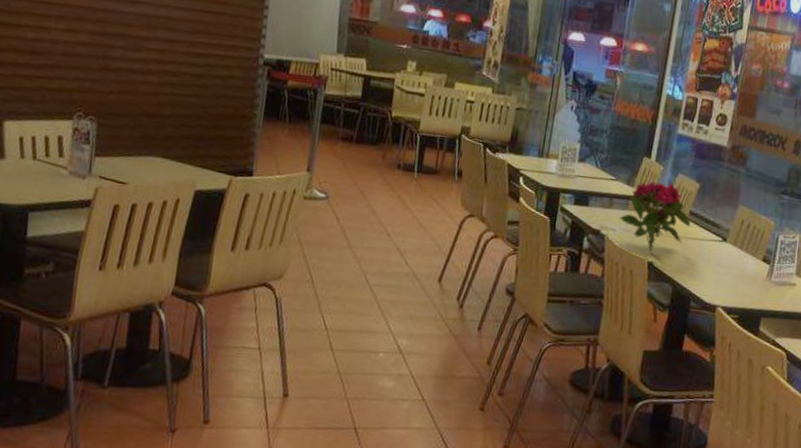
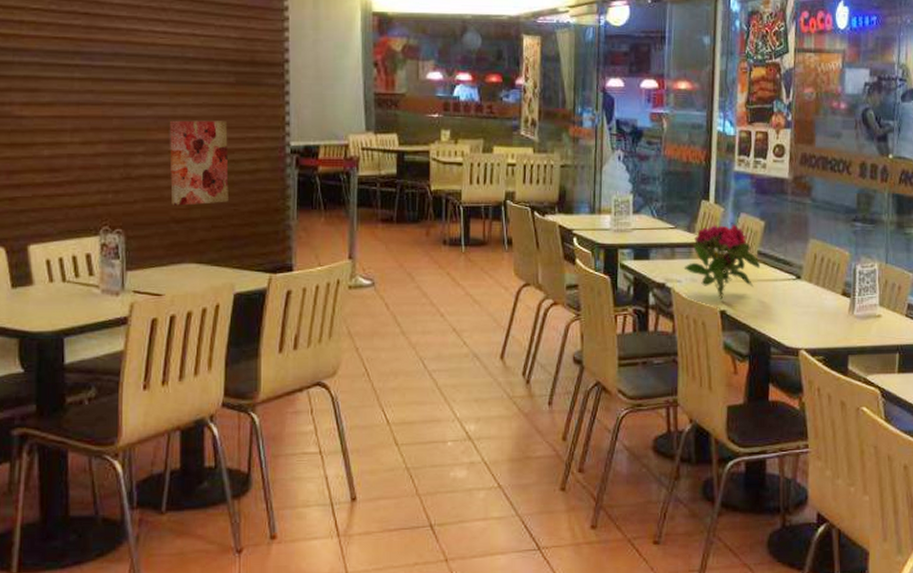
wall art: none [144,19,207,104] -> present [170,120,229,206]

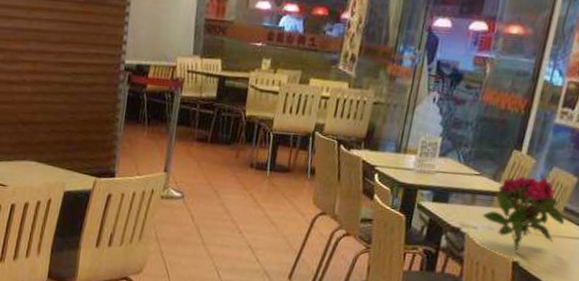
wall art: present [170,120,229,206] -> none [20,32,73,111]

